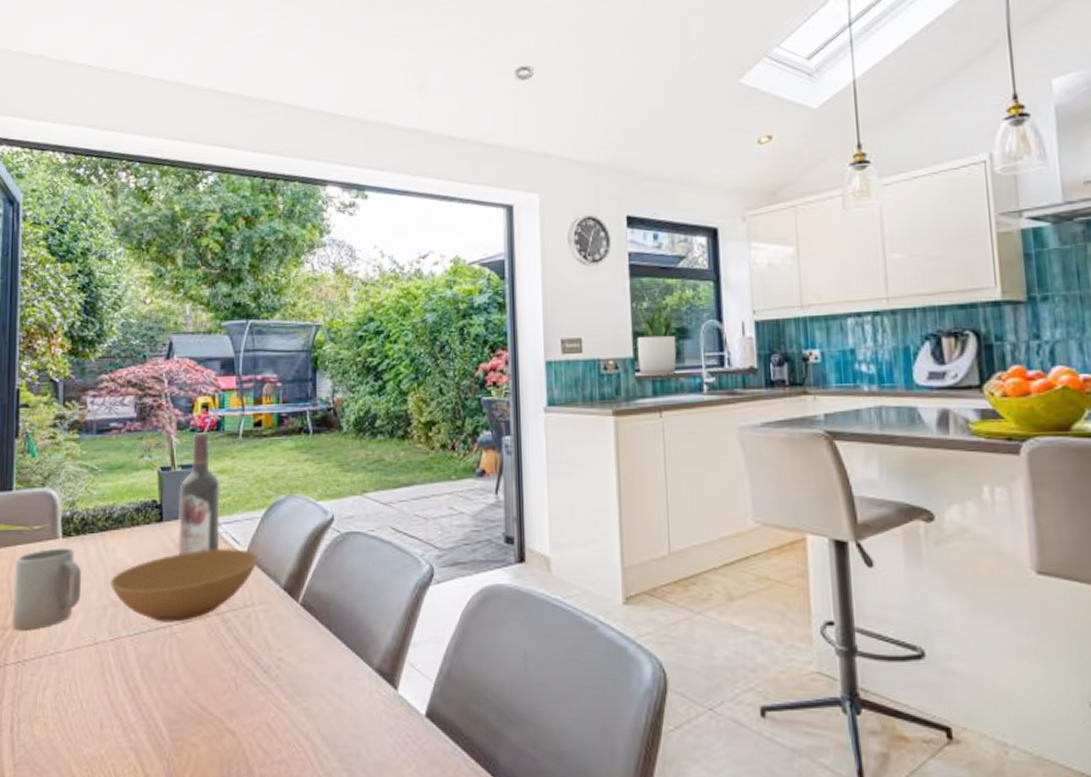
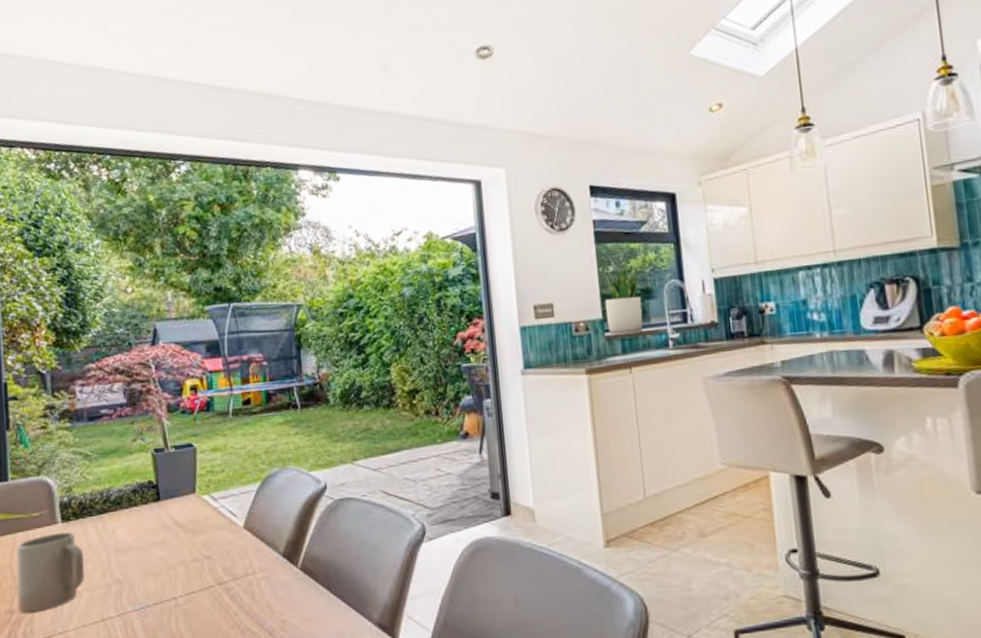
bowl: present [110,547,258,622] -> none [112,521,256,596]
wine bottle: present [177,432,221,555] -> none [174,413,218,531]

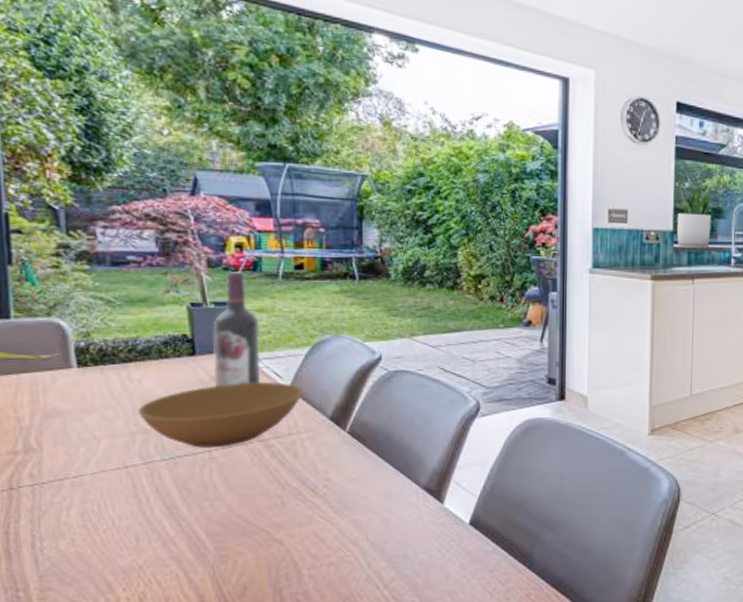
mug: present [16,531,86,612] -> none [20,377,106,454]
bowl: none [112,521,256,596] -> present [137,381,303,448]
wine bottle: none [174,413,218,531] -> present [213,272,261,387]

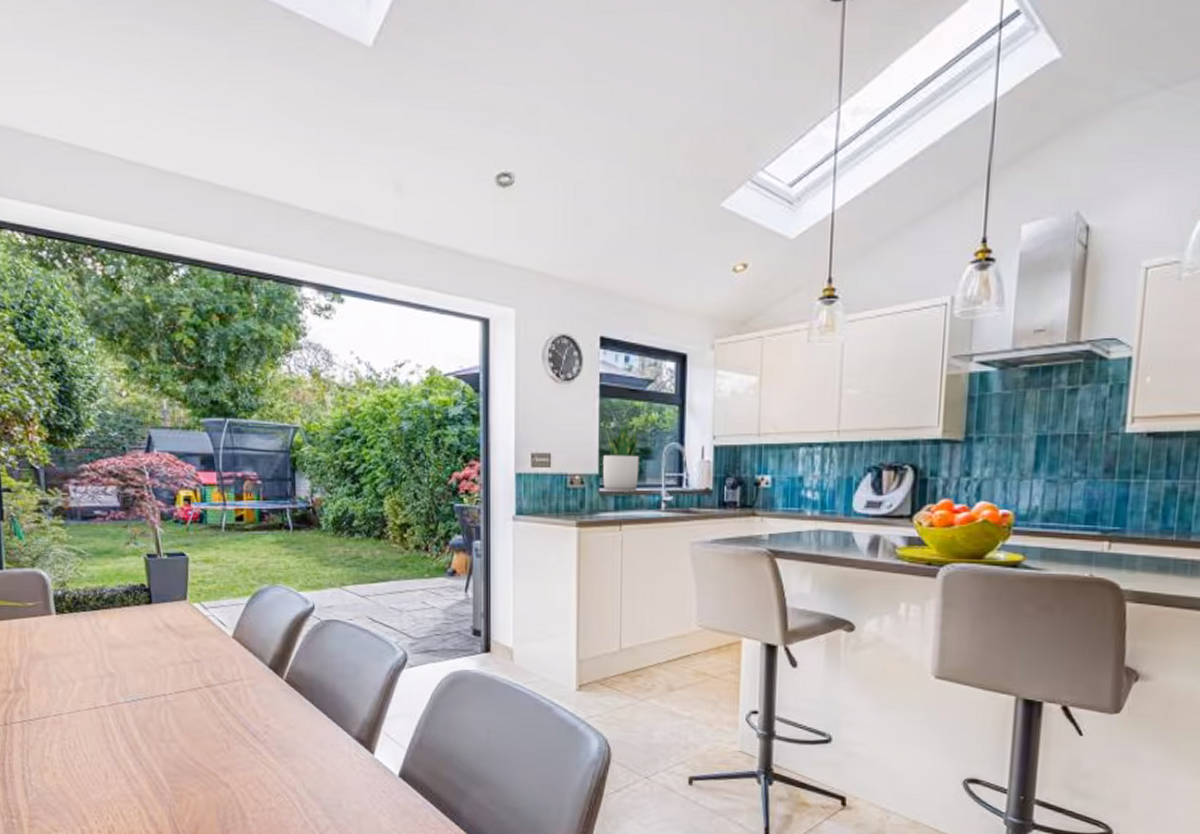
bowl: present [137,381,303,448] -> none [105,629,244,692]
wine bottle: present [213,272,261,387] -> none [166,524,208,634]

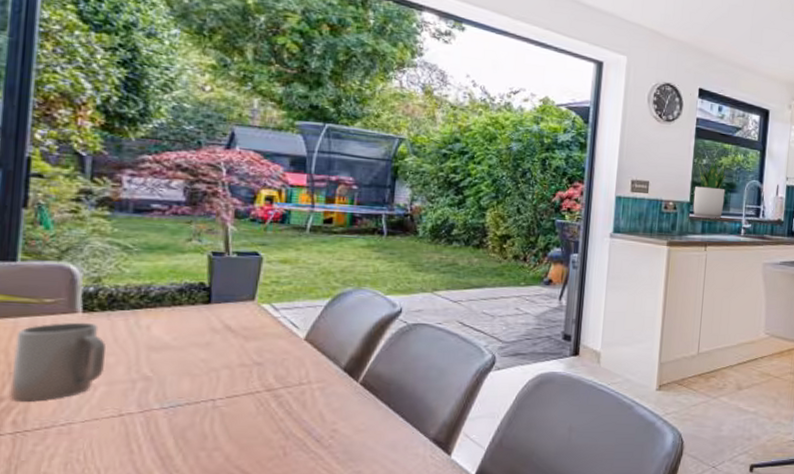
mug: none [12,623,79,693] -> present [10,322,106,400]

